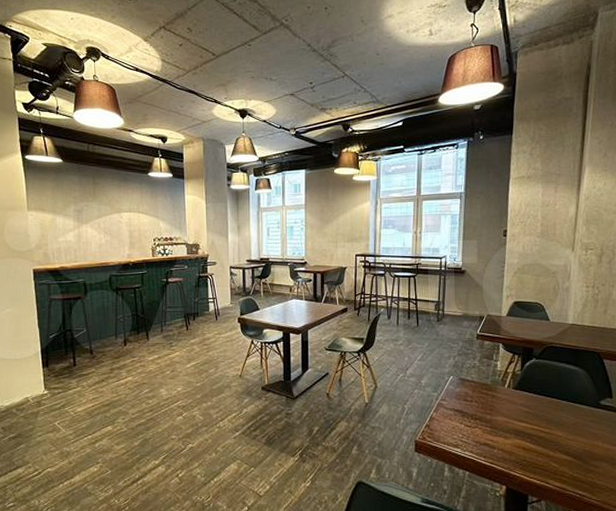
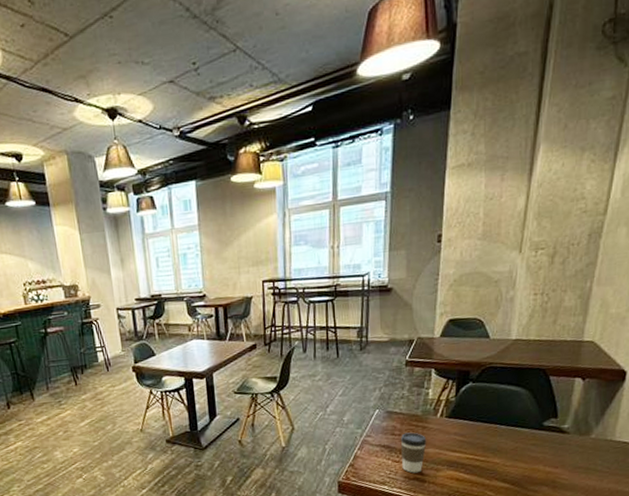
coffee cup: none [472,400,496,439] -> present [400,432,427,473]

